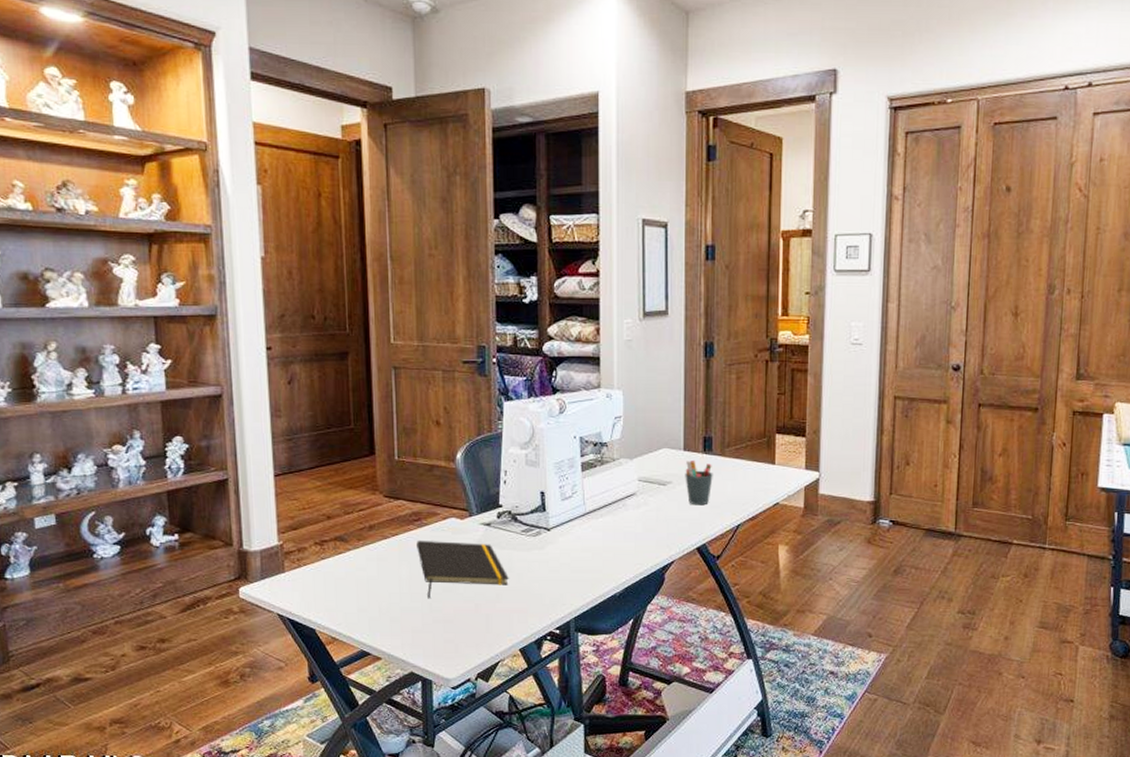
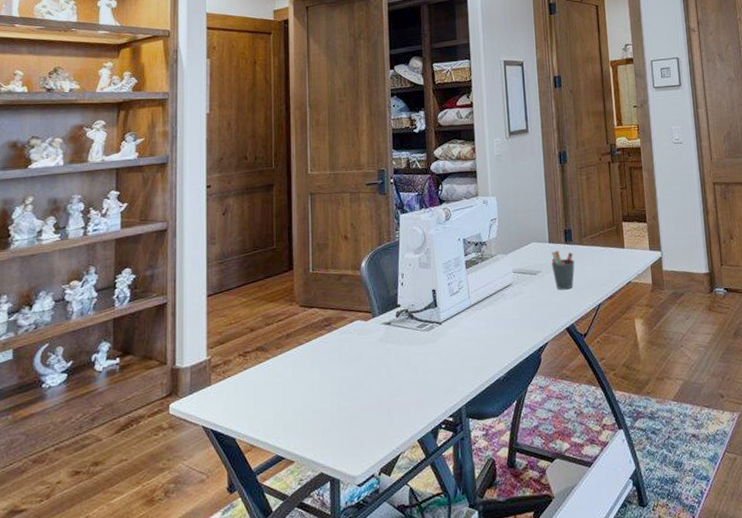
notepad: present [416,540,509,599] -> none [327,341,407,399]

